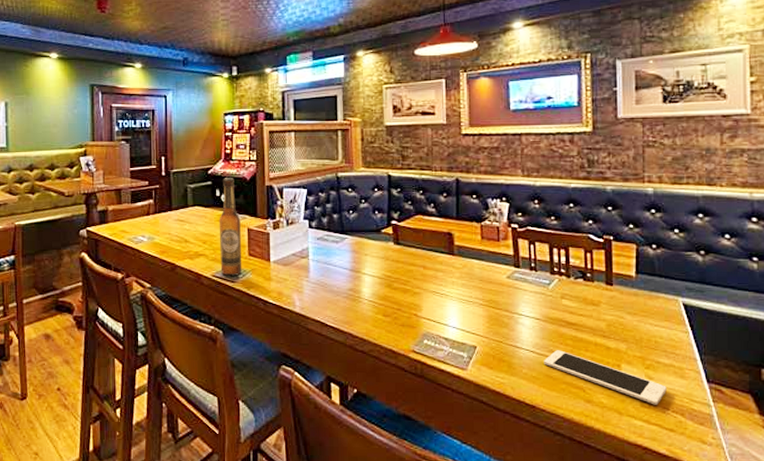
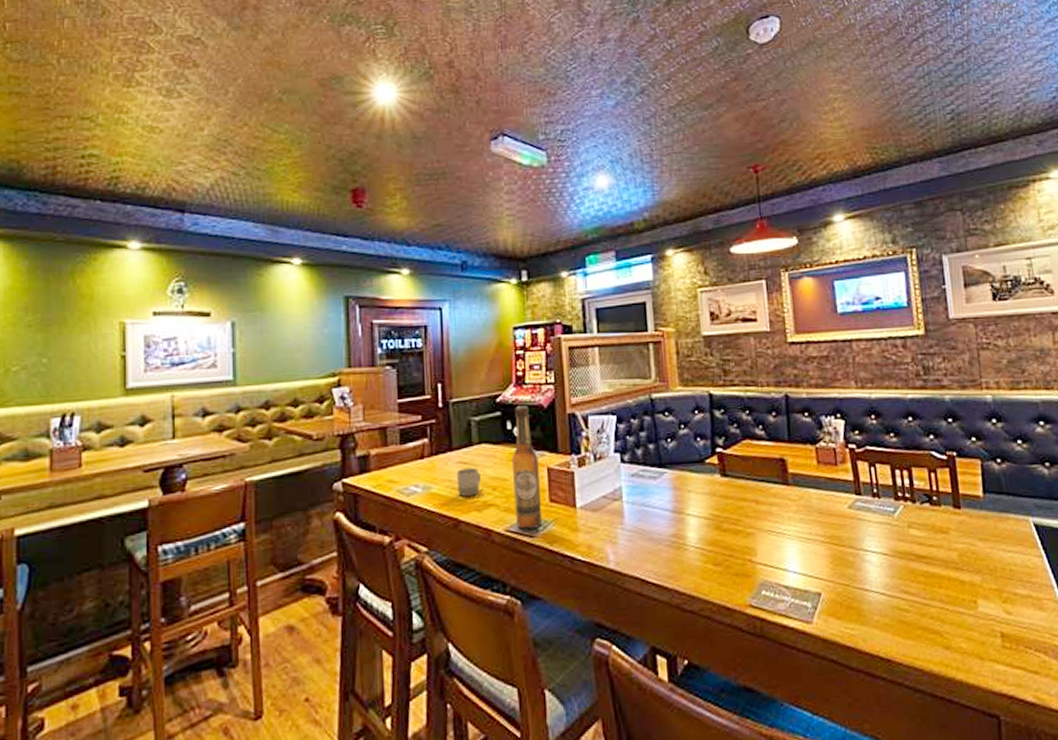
cup: none [175,225,194,247] -> present [457,468,481,496]
cell phone: present [544,350,667,405] -> none [896,589,1027,645]

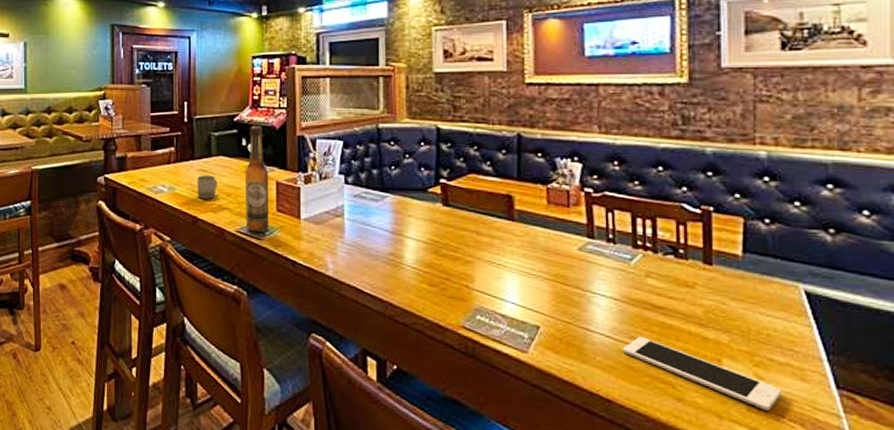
cell phone: none [896,589,1027,645] -> present [623,337,782,411]

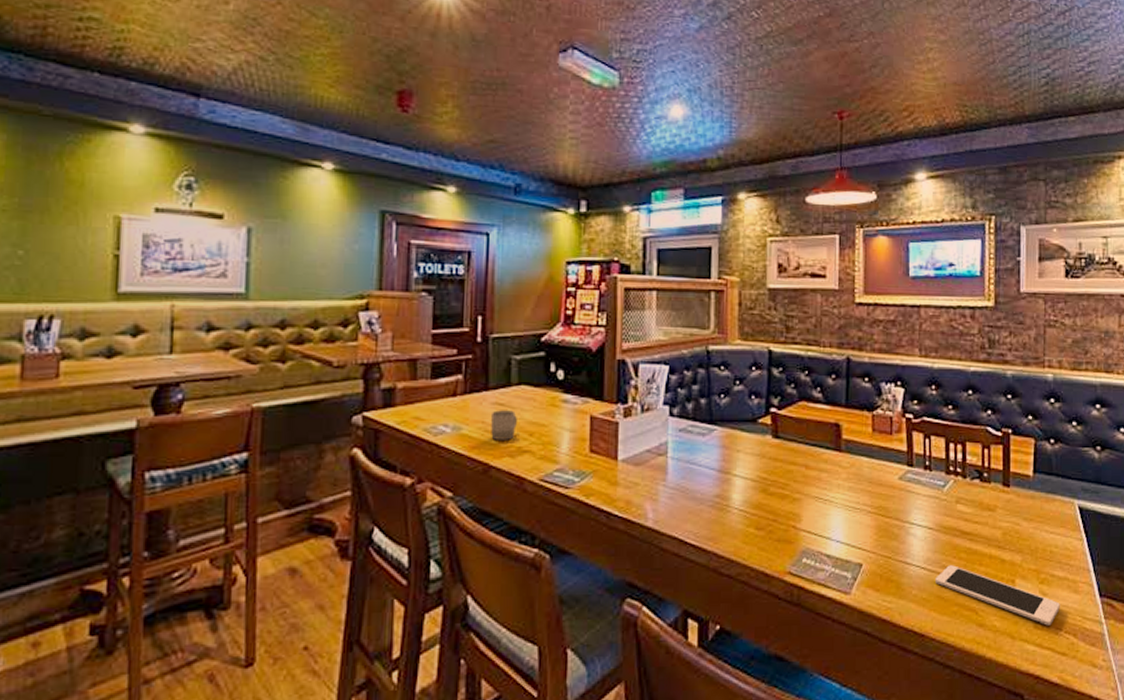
beer bottle: present [244,126,269,234] -> none [551,347,582,481]

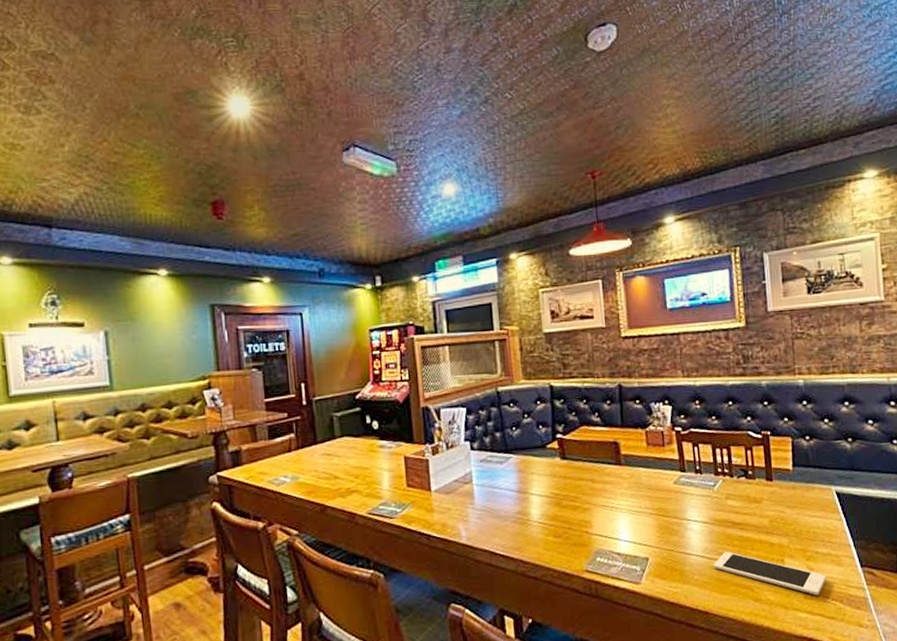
cup: present [491,410,517,440] -> none [322,458,344,485]

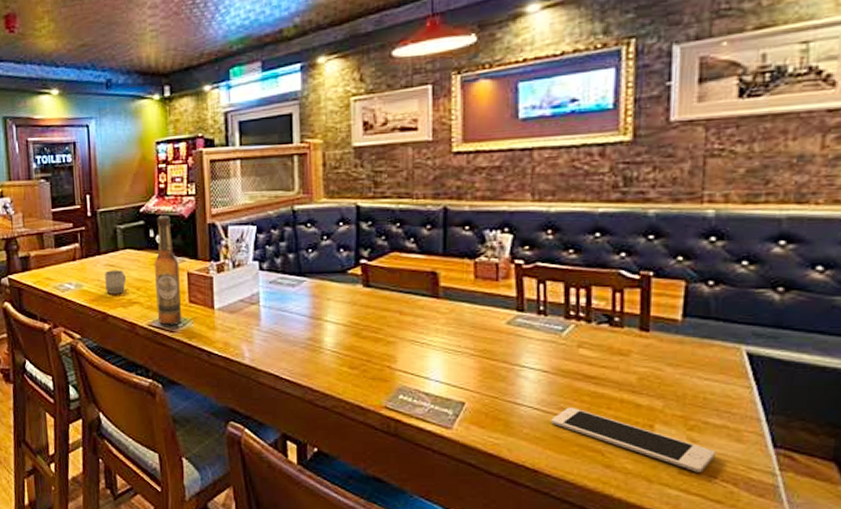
cup: none [322,458,344,485] -> present [105,270,126,294]
beer bottle: none [371,401,400,513] -> present [154,216,181,326]

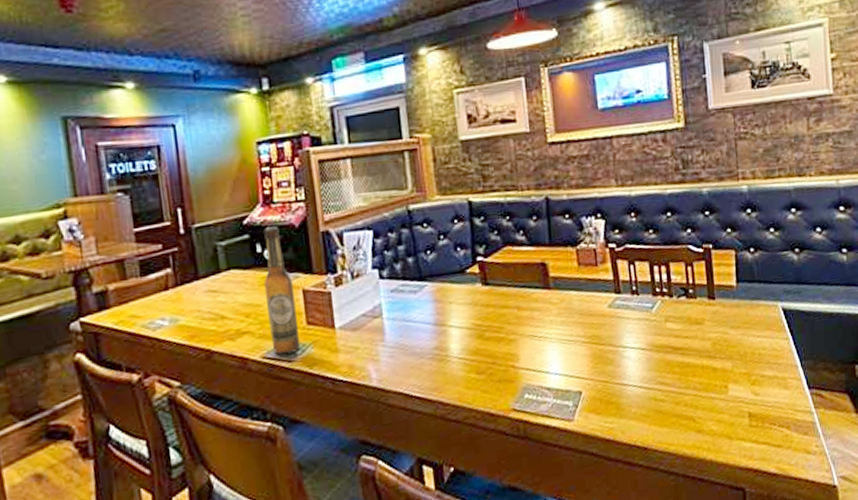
cup: present [105,270,126,294] -> none [206,295,232,326]
cell phone: present [551,407,716,473] -> none [652,380,772,423]

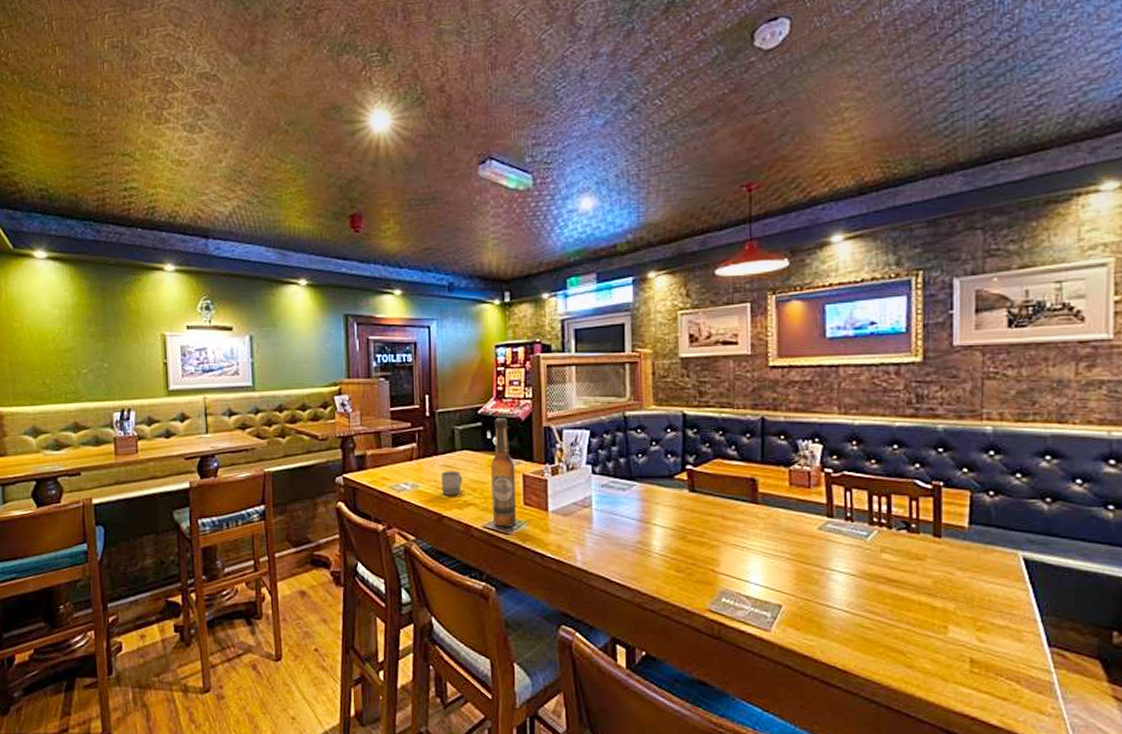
cup: none [206,295,232,326] -> present [441,471,462,495]

